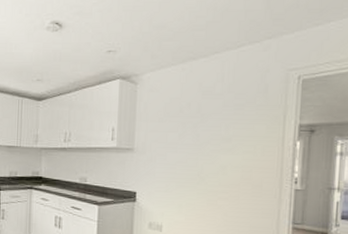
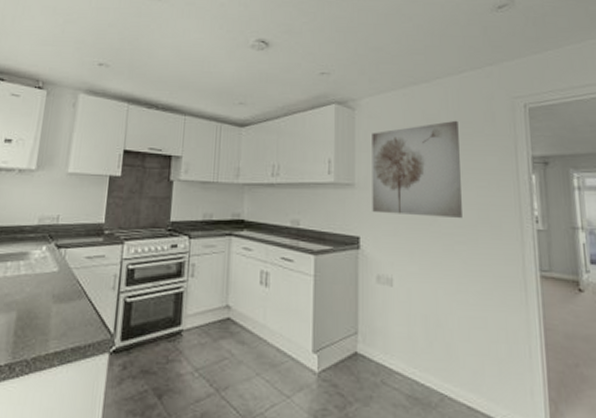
wall art: none [148,92,232,178] -> present [372,120,462,218]

